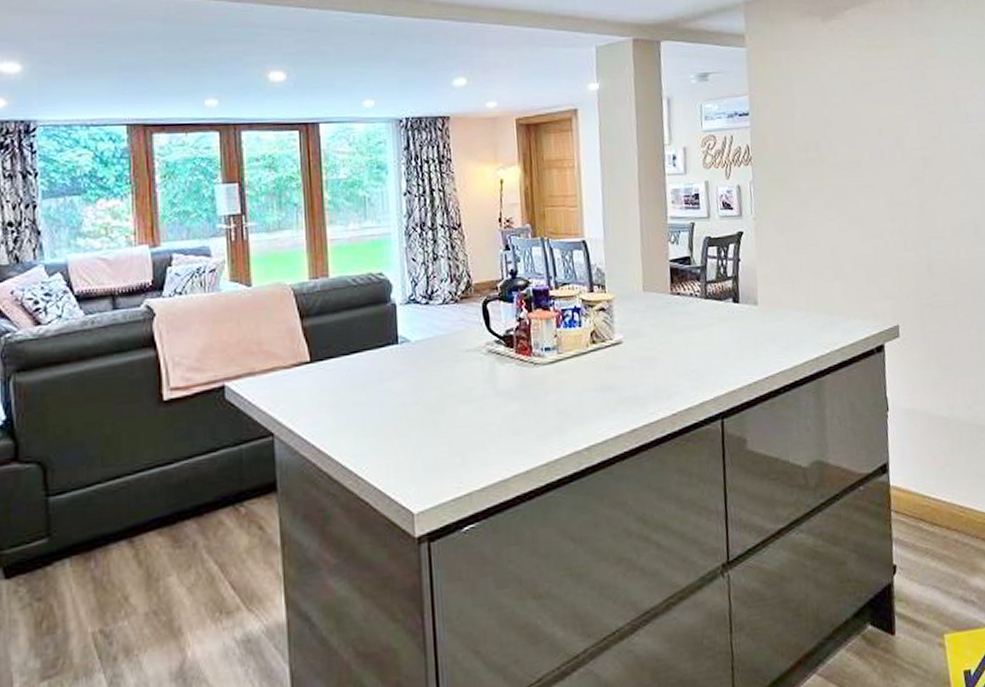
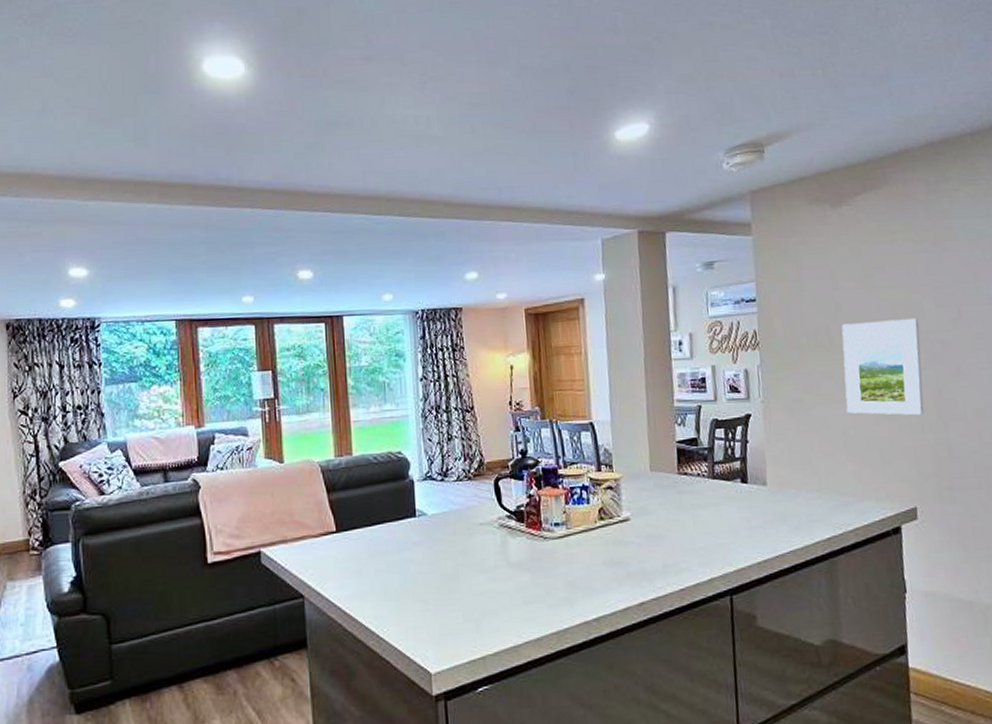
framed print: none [830,136,907,233] -> present [841,319,925,416]

